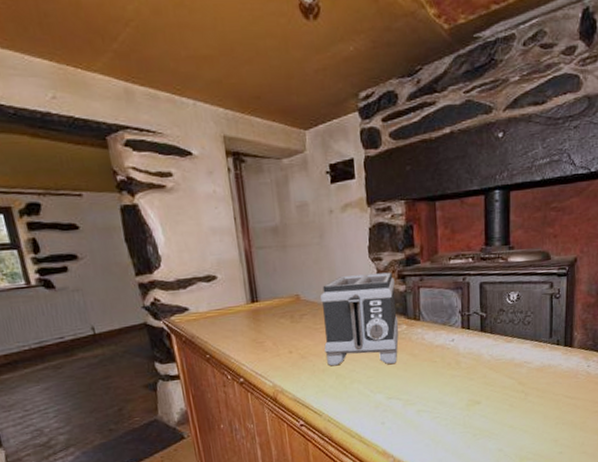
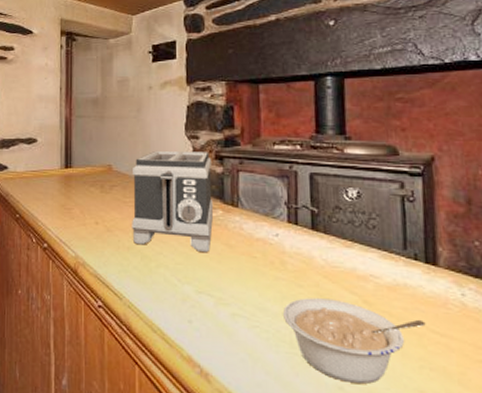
legume: none [457,385,562,445] -> present [282,298,426,385]

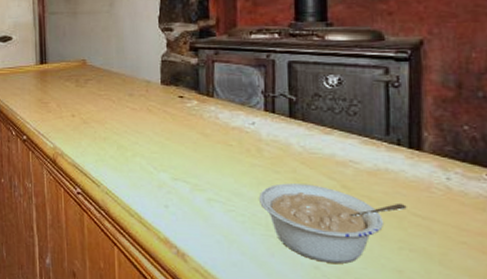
toaster: present [132,150,214,253] -> none [107,43,189,142]

